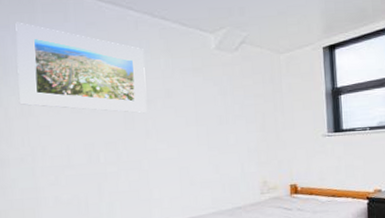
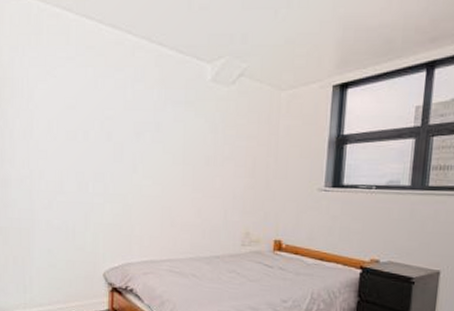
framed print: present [15,22,147,113] -> none [22,43,138,145]

